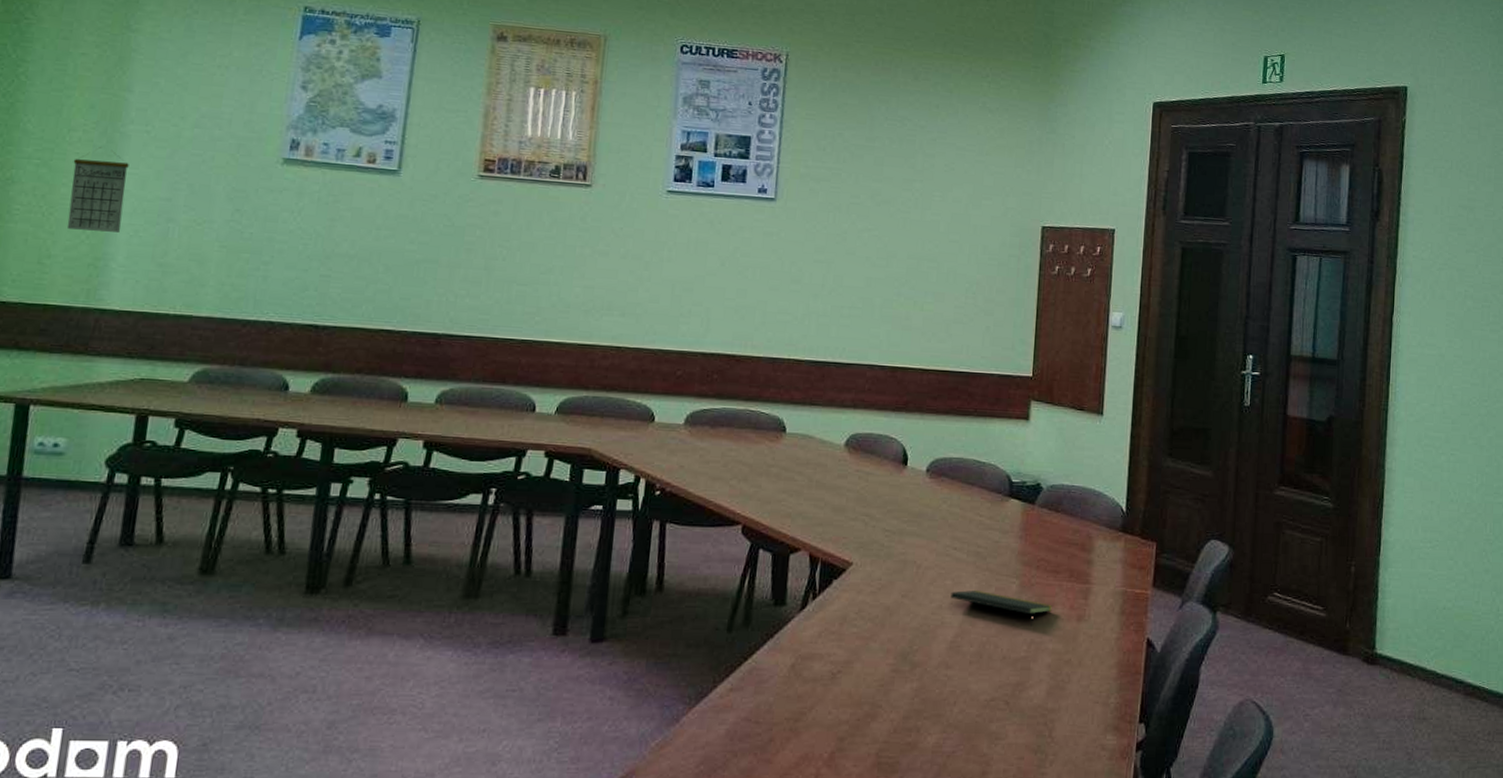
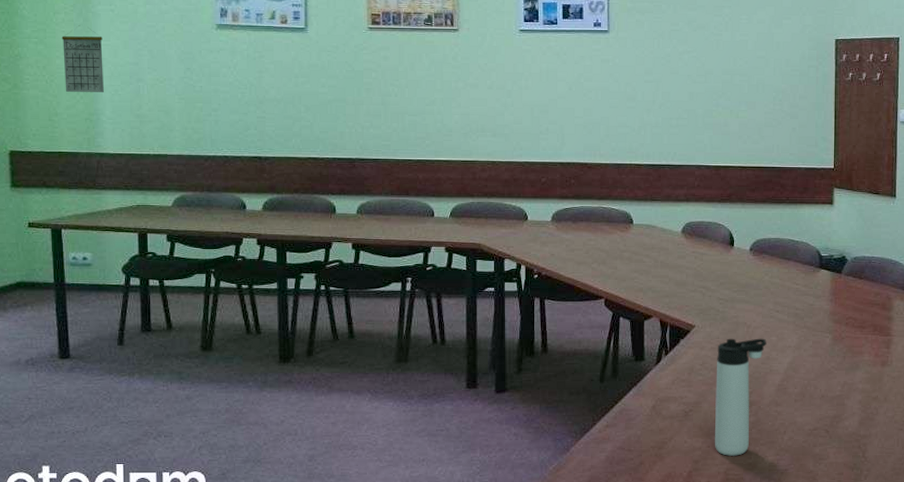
thermos bottle: none [866,580,940,733] -> present [714,338,767,456]
notepad: present [951,590,1053,627] -> none [776,344,861,371]

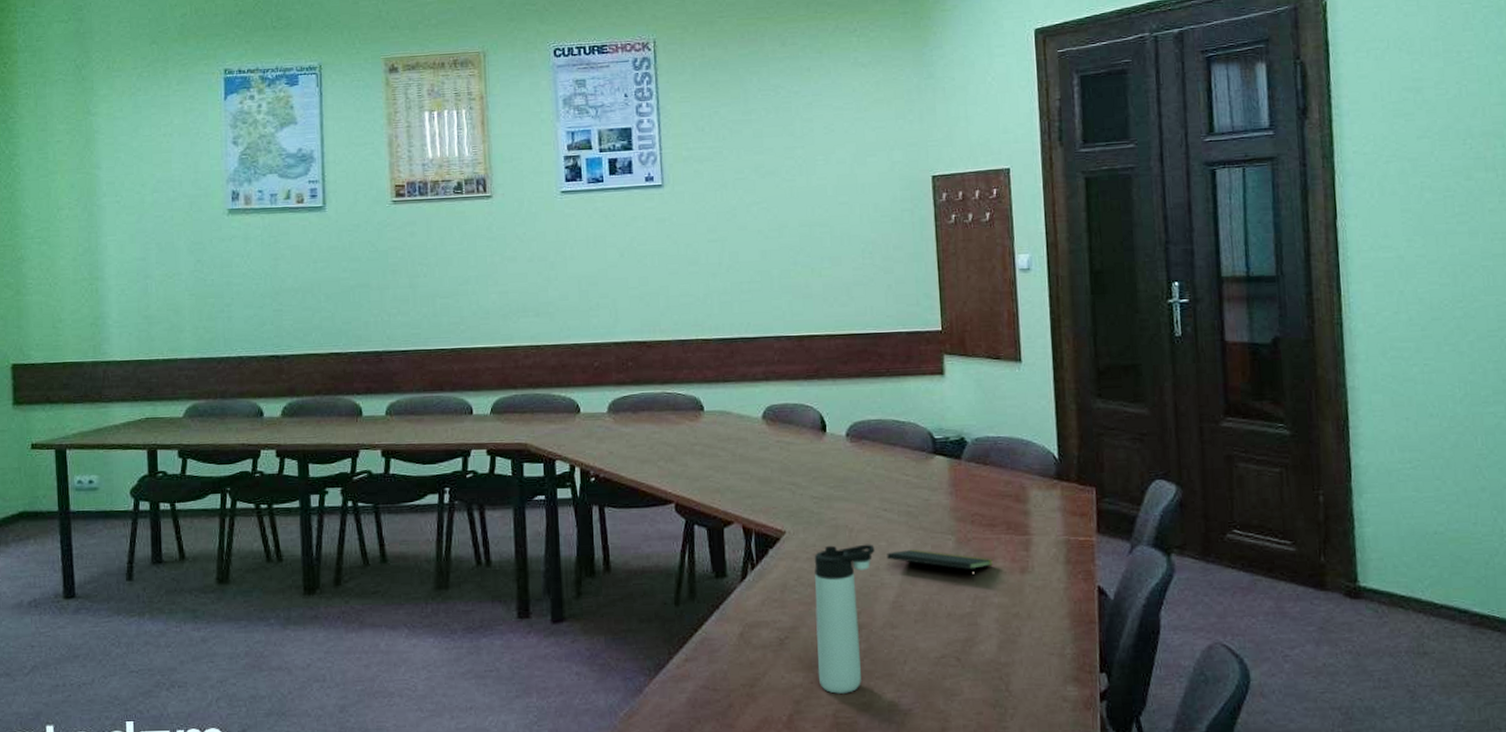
calendar: present [61,25,104,92] -> none [65,221,110,295]
notepad: none [776,344,861,371] -> present [887,550,994,582]

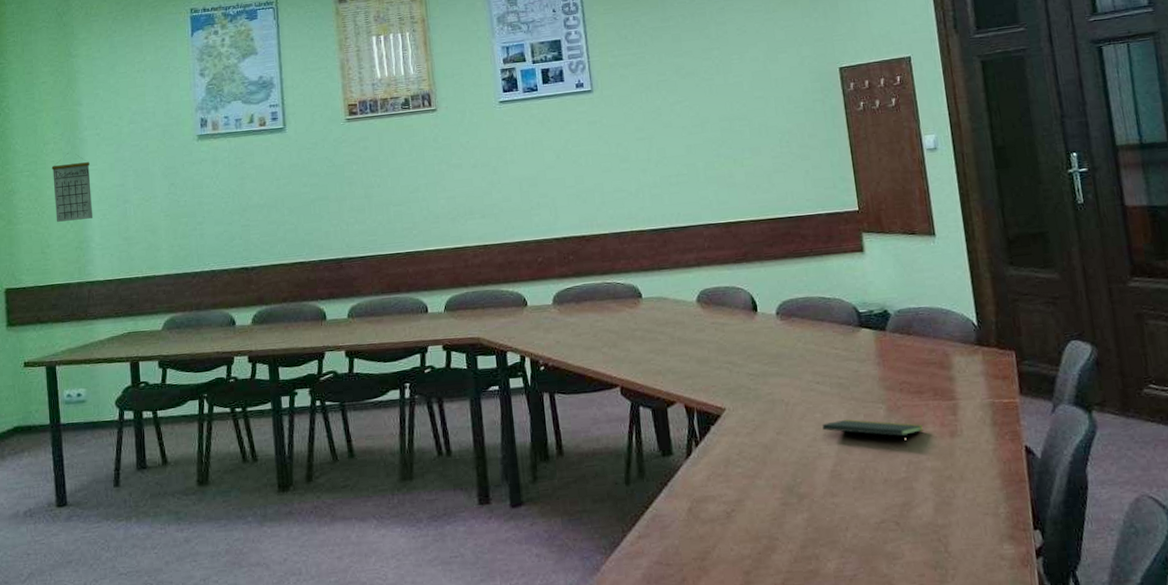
calendar: none [65,221,110,295] -> present [51,153,92,222]
thermos bottle: present [814,544,875,694] -> none [754,416,811,563]

